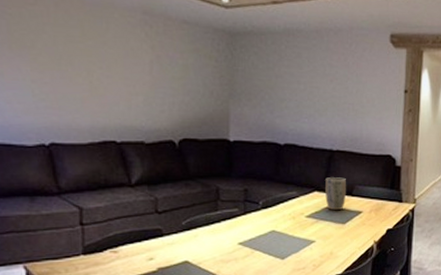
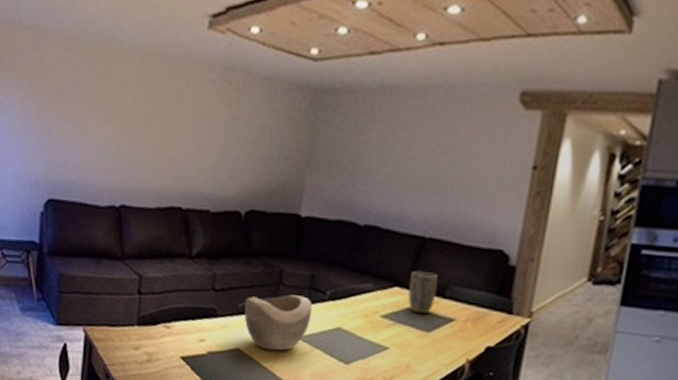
decorative bowl: none [188,208,249,258] -> present [244,294,313,351]

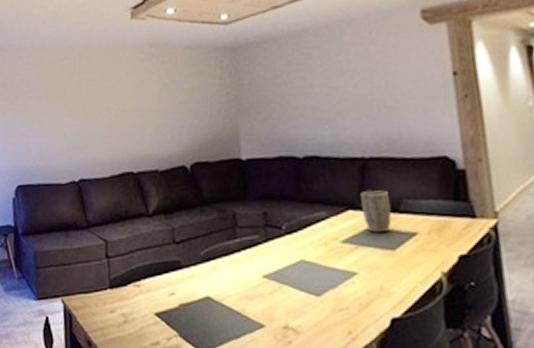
decorative bowl: present [244,294,313,351] -> none [206,234,273,294]

